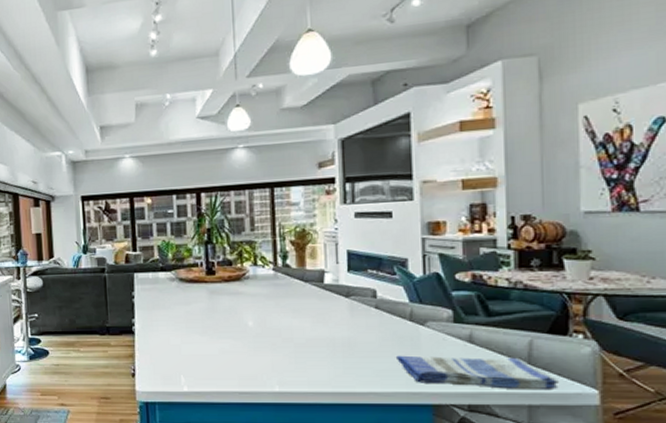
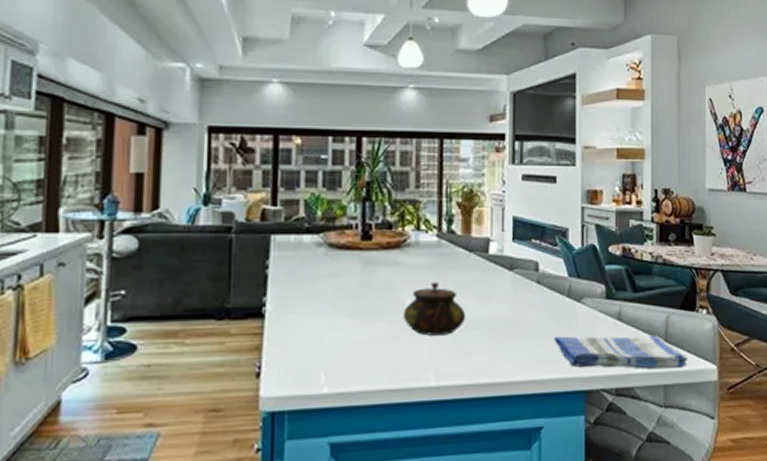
teapot: none [247,307,305,351] -> present [403,281,466,336]

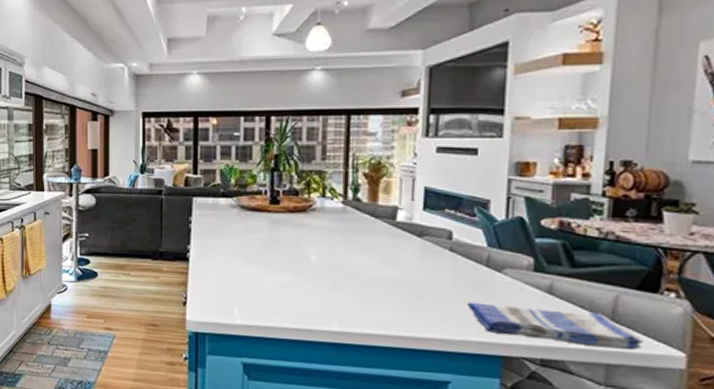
teapot: present [403,281,466,336] -> none [308,242,371,290]

